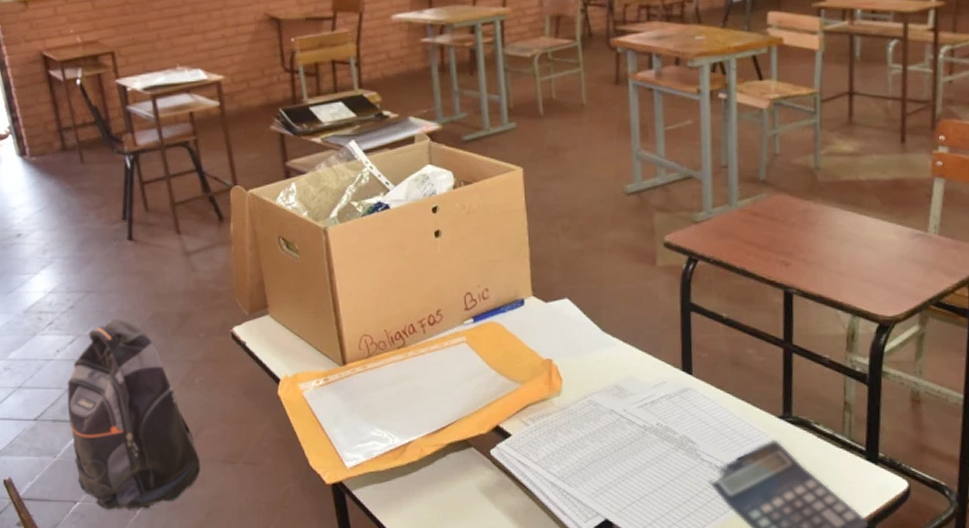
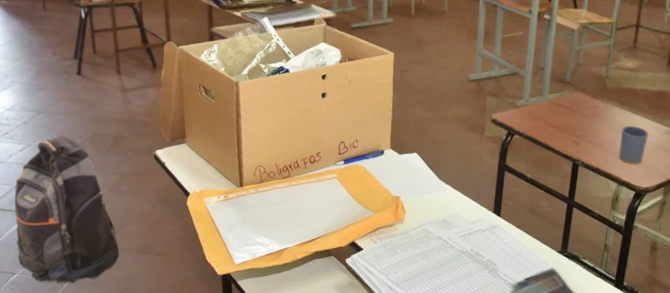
mug: none [846,231,888,286] -> present [618,125,649,165]

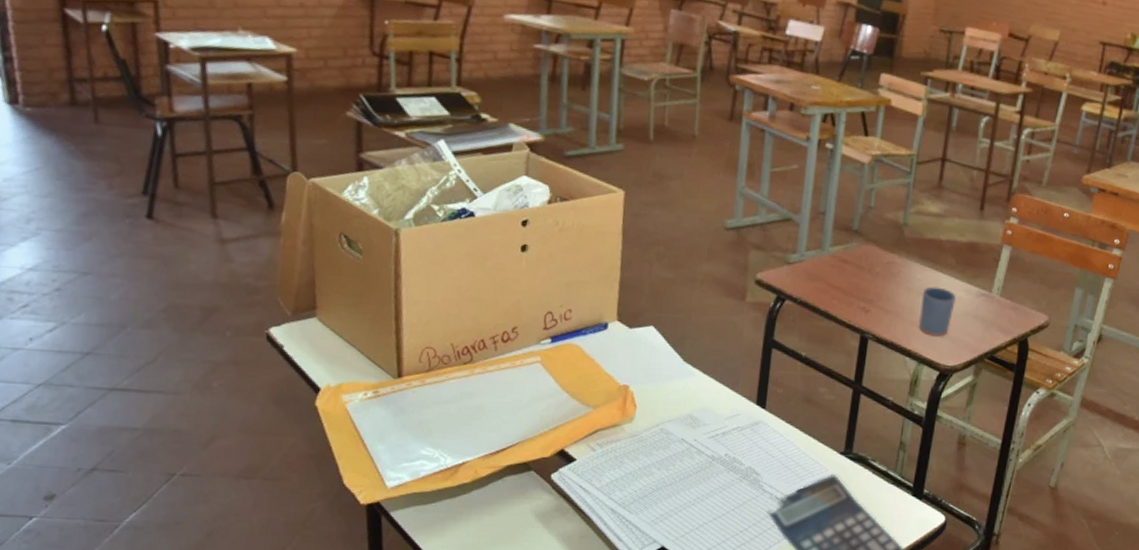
backpack: present [14,135,120,283] -> none [34,307,207,528]

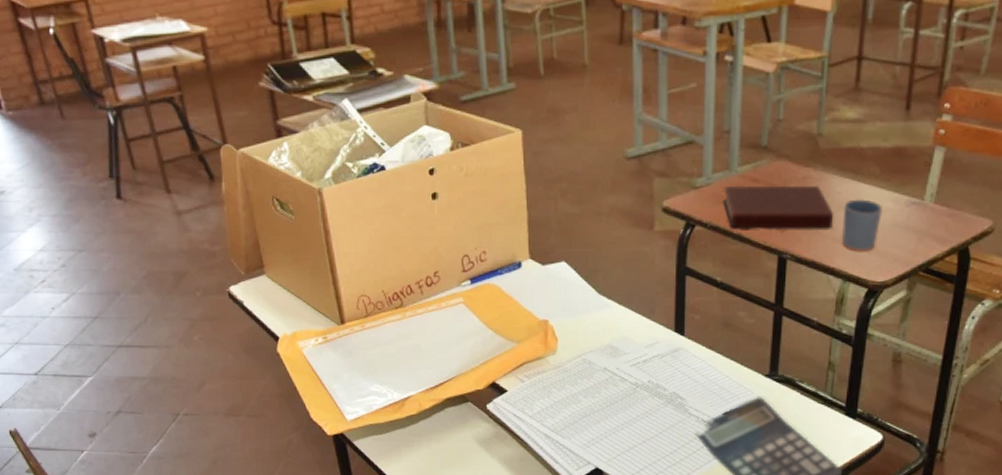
book: none [814,265,913,312] -> present [724,186,833,228]

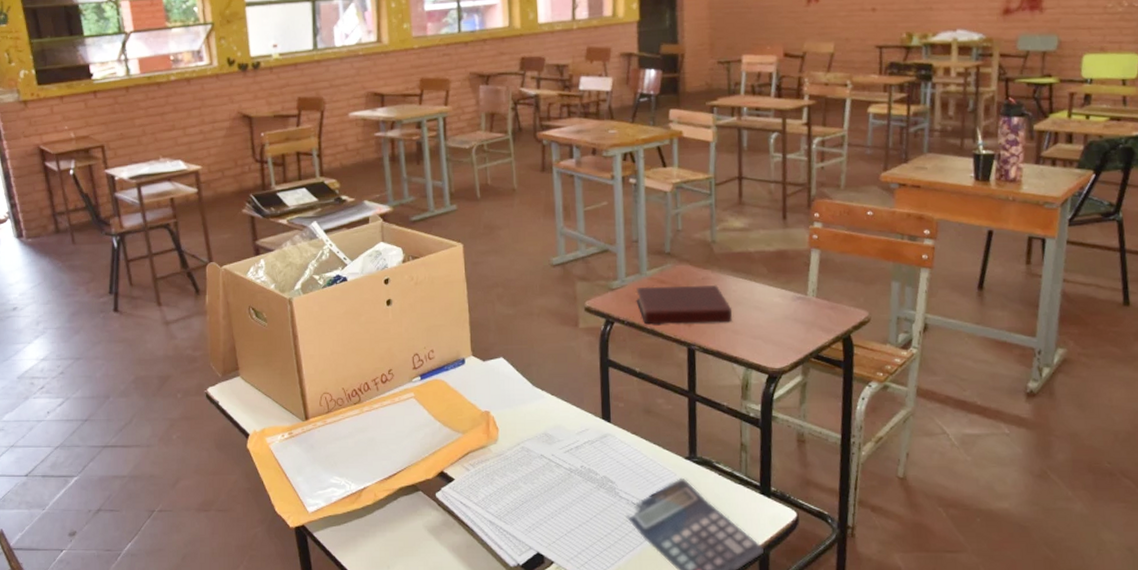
mug: present [841,199,883,252] -> none [739,295,774,342]

